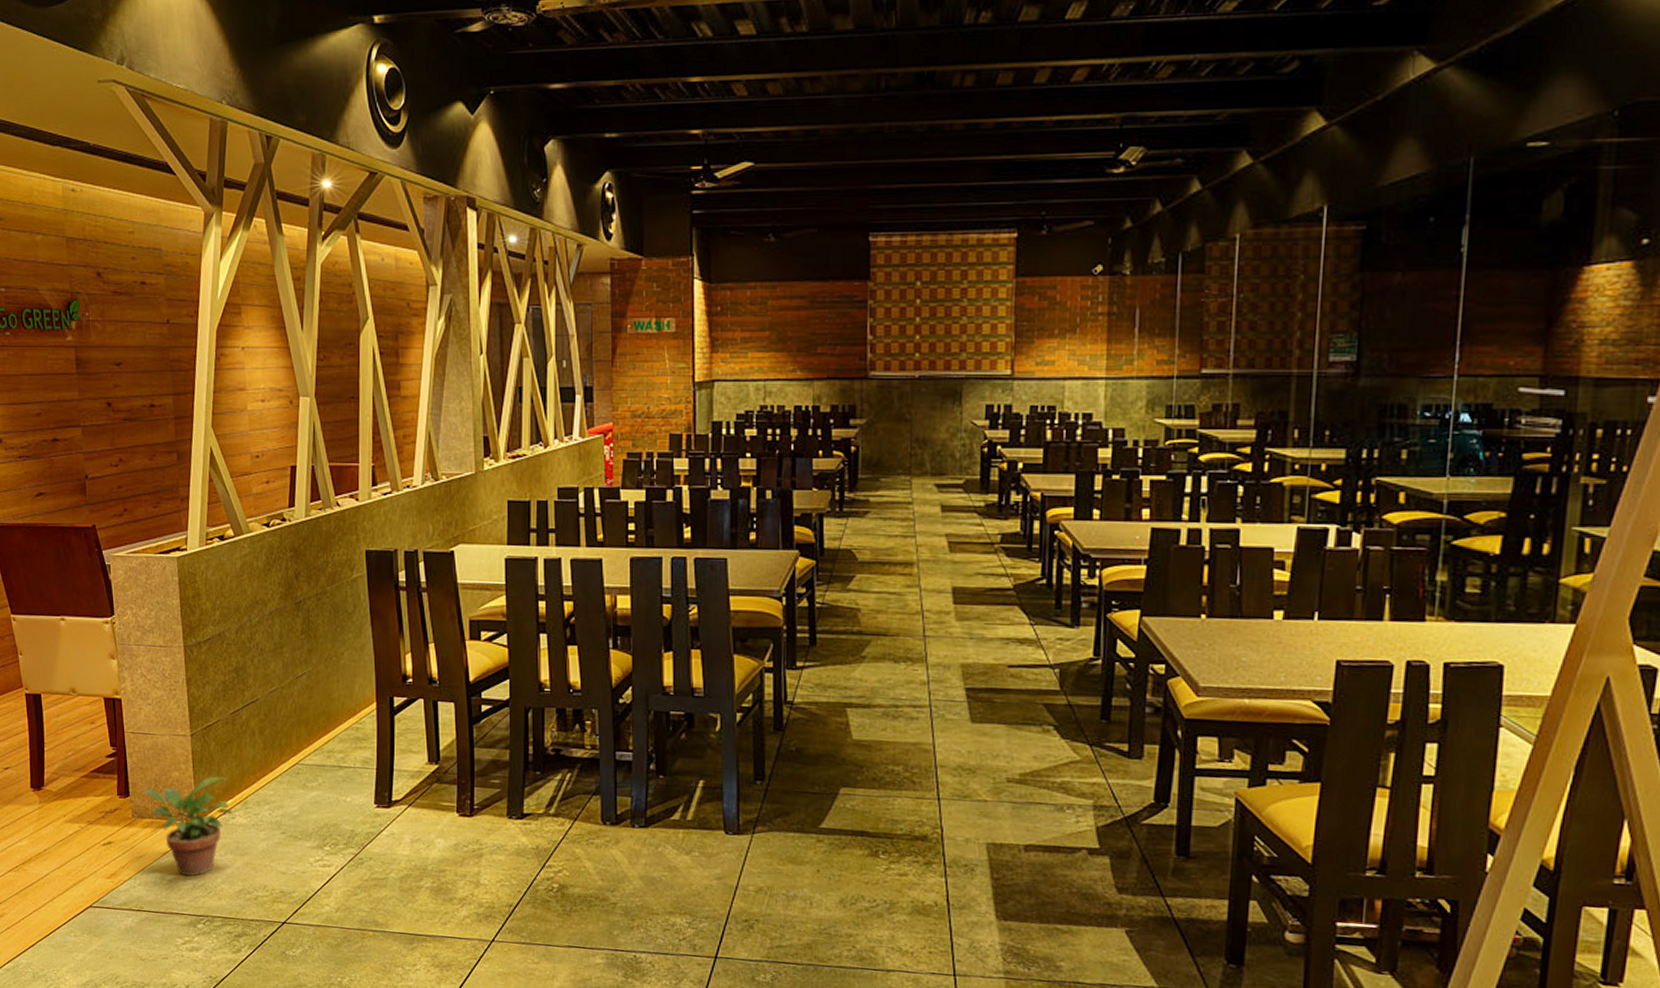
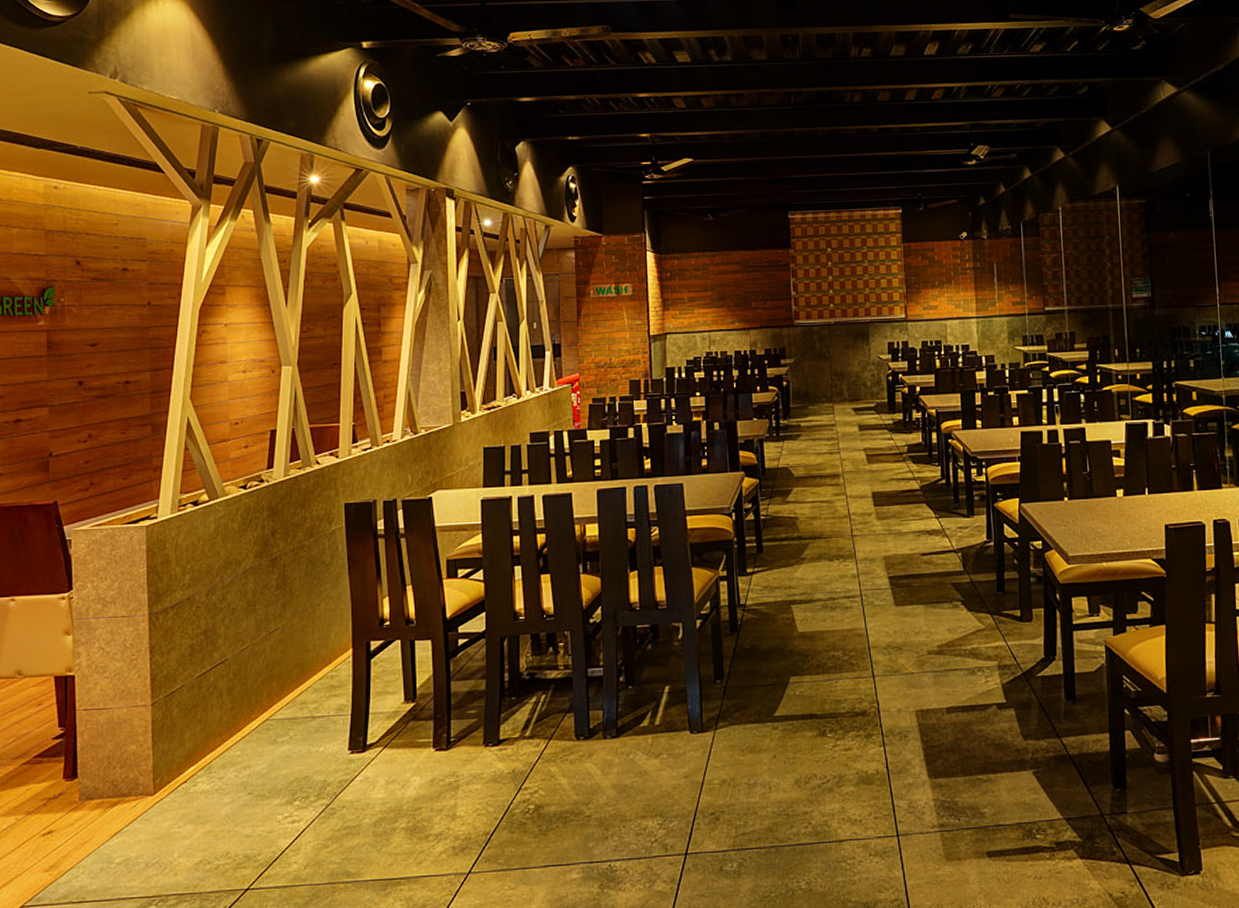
potted plant: present [141,776,233,877] -> none [91,743,195,856]

